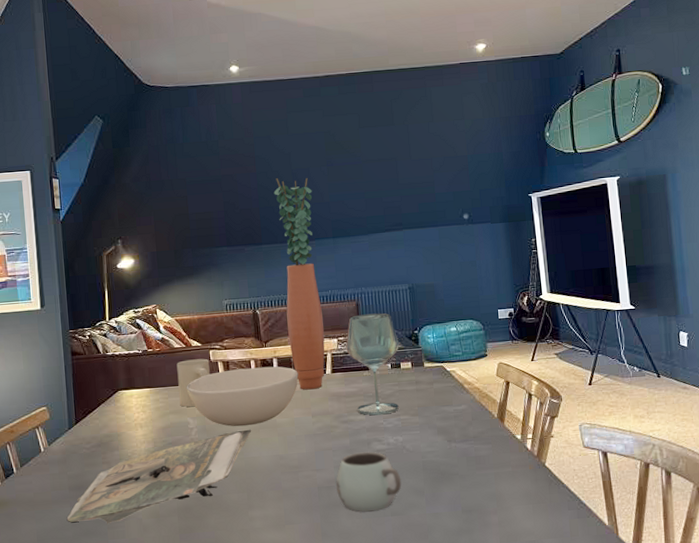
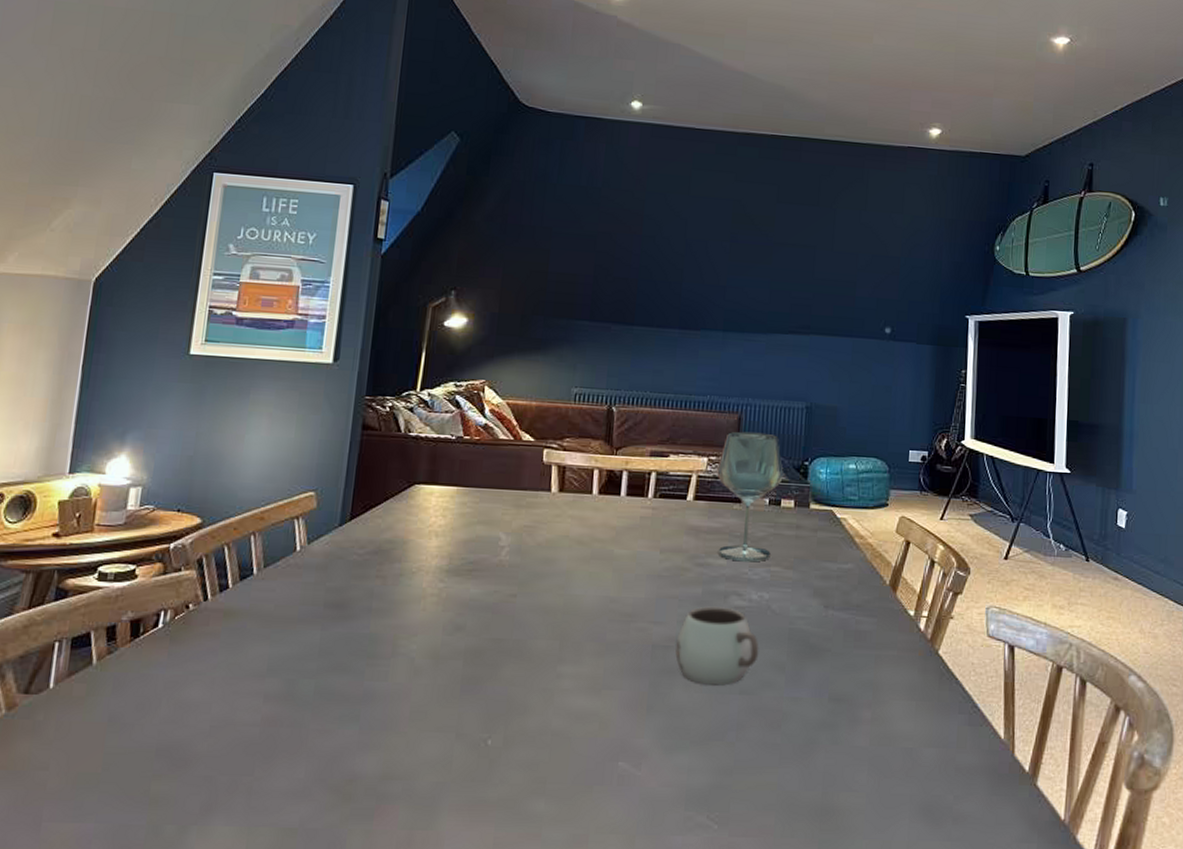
magazine: present [66,429,252,525] -> none [313,557,580,660]
cup: present [176,358,211,407] -> none [492,457,541,519]
bowl: present [186,366,299,427] -> none [504,477,652,554]
vase: present [273,178,325,390] -> none [646,246,707,518]

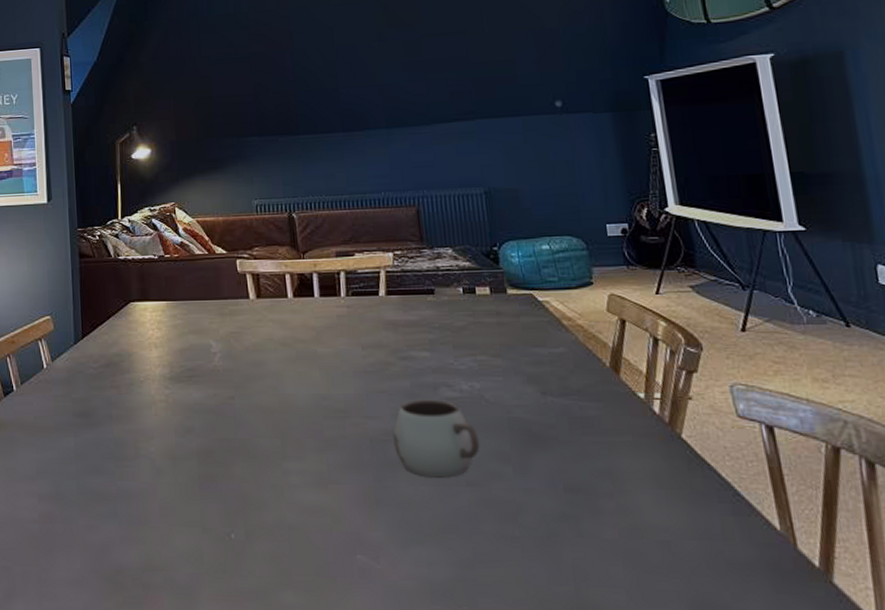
wine glass: present [717,431,784,562] -> none [404,222,474,353]

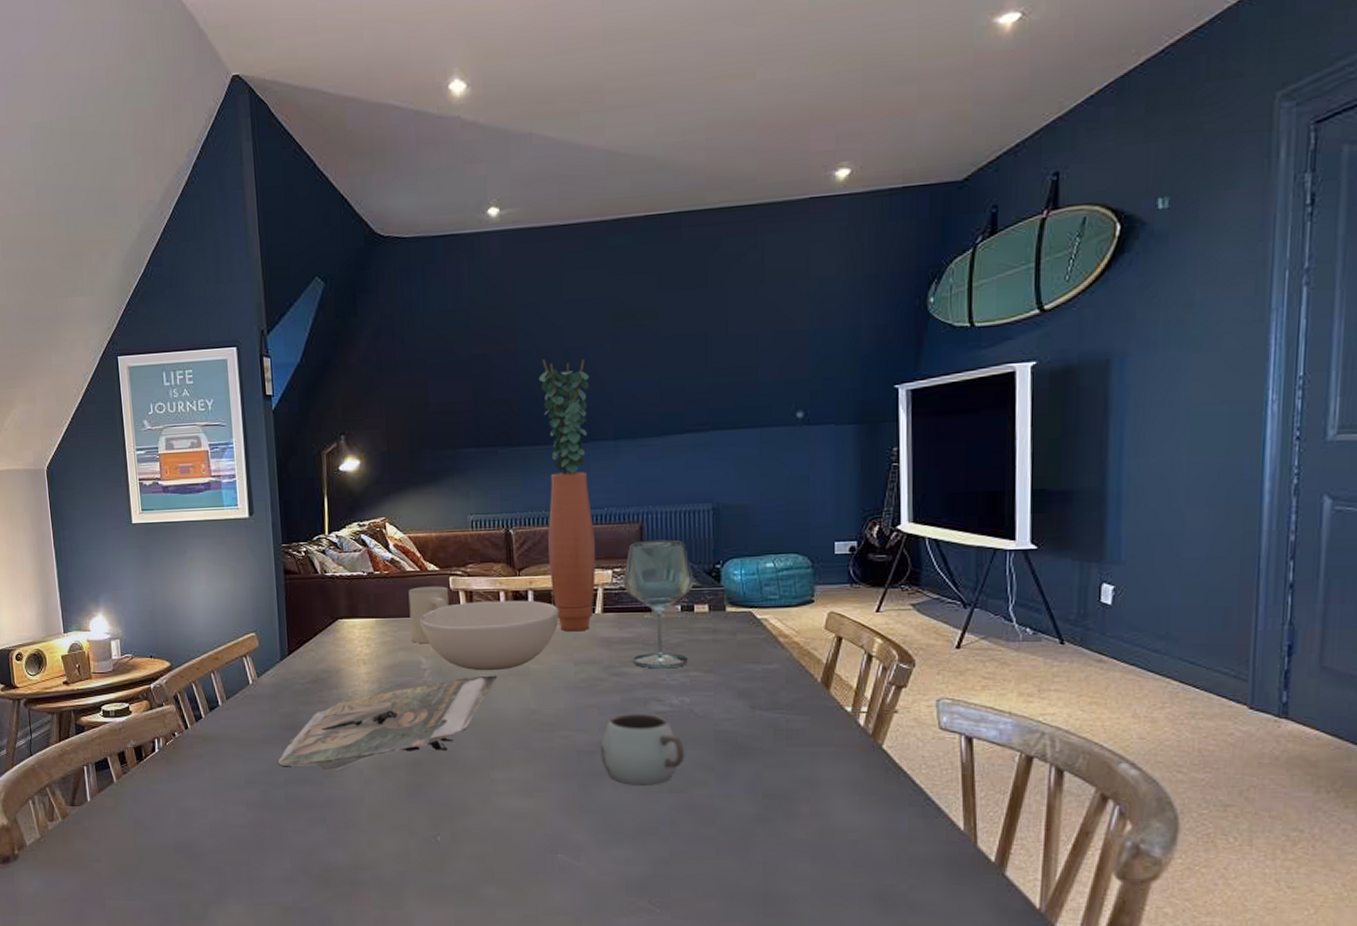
magazine: none [69,359,287,462] -> present [277,675,498,772]
cup: none [197,269,237,327] -> present [408,586,450,644]
bowl: none [208,282,345,355] -> present [419,600,560,671]
vase: none [313,56,378,315] -> present [538,359,596,632]
wine glass: none [404,222,474,353] -> present [623,539,694,669]

